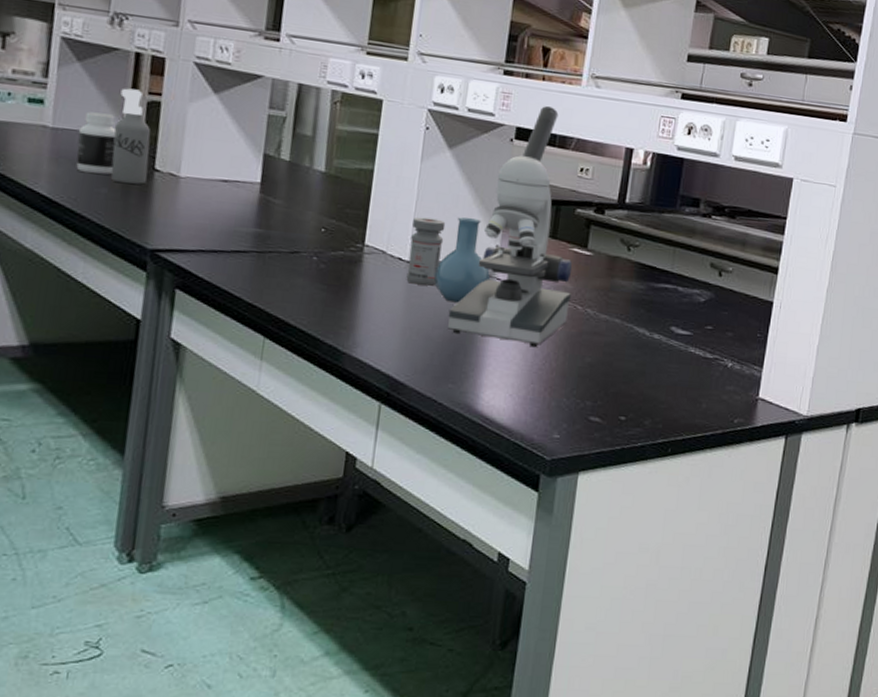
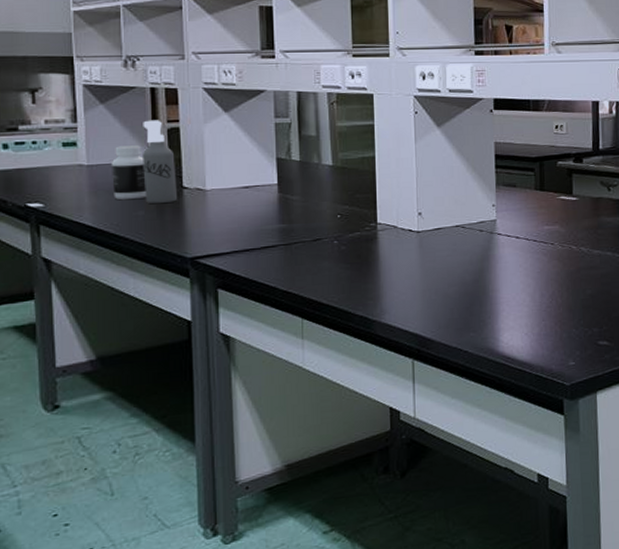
medicine bottle: present [406,217,446,286] -> none [416,190,446,251]
flask: present [433,217,490,303] -> none [442,184,491,261]
microscope: present [448,106,573,348] -> none [460,77,565,289]

